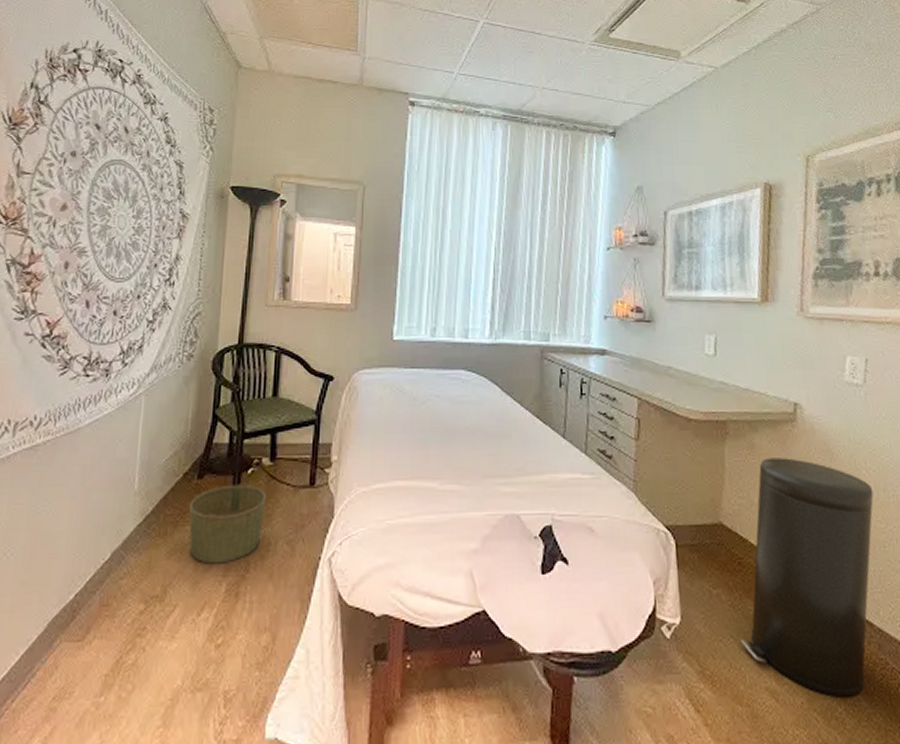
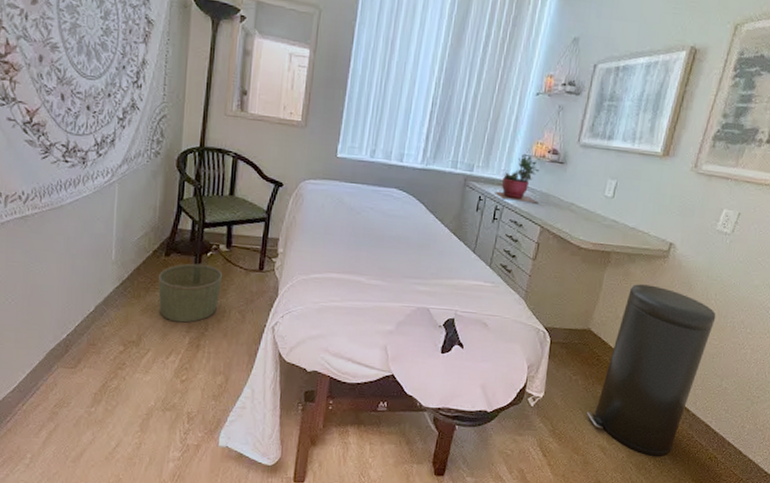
succulent plant: none [578,316,630,372] -> present [495,154,540,204]

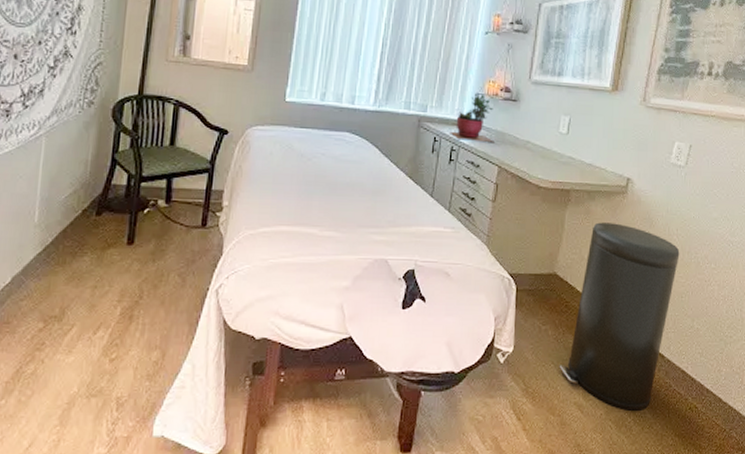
basket: present [157,262,223,323] -> none [86,221,162,291]

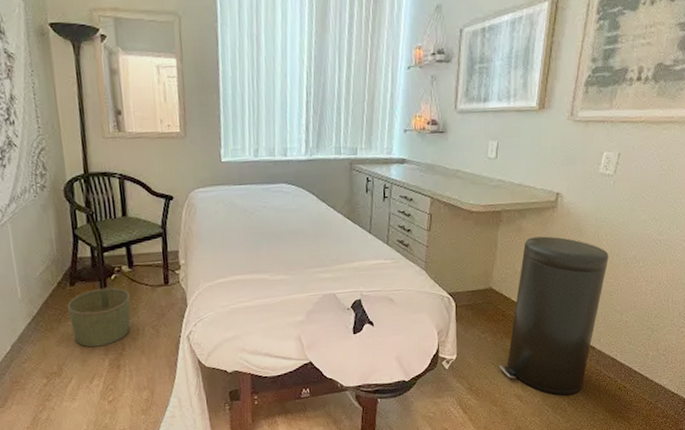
basket: none [86,221,162,291] -> present [67,286,131,348]
succulent plant: present [450,93,494,143] -> none [381,129,425,177]

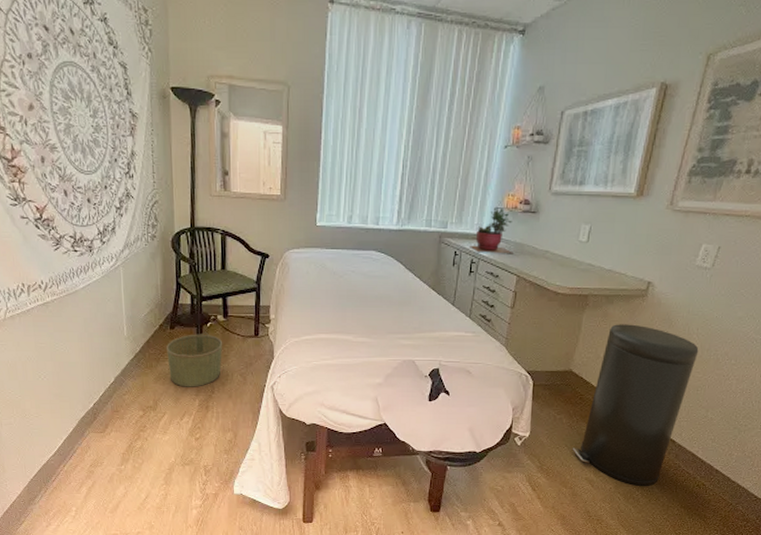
succulent plant: none [381,129,425,177] -> present [470,207,513,254]

